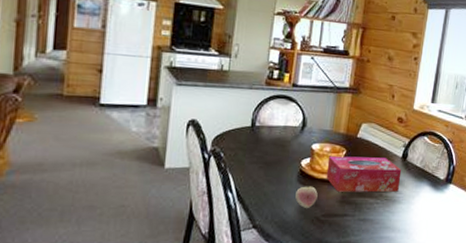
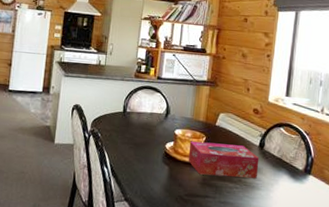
fruit: present [295,186,318,208] -> none [161,166,181,187]

